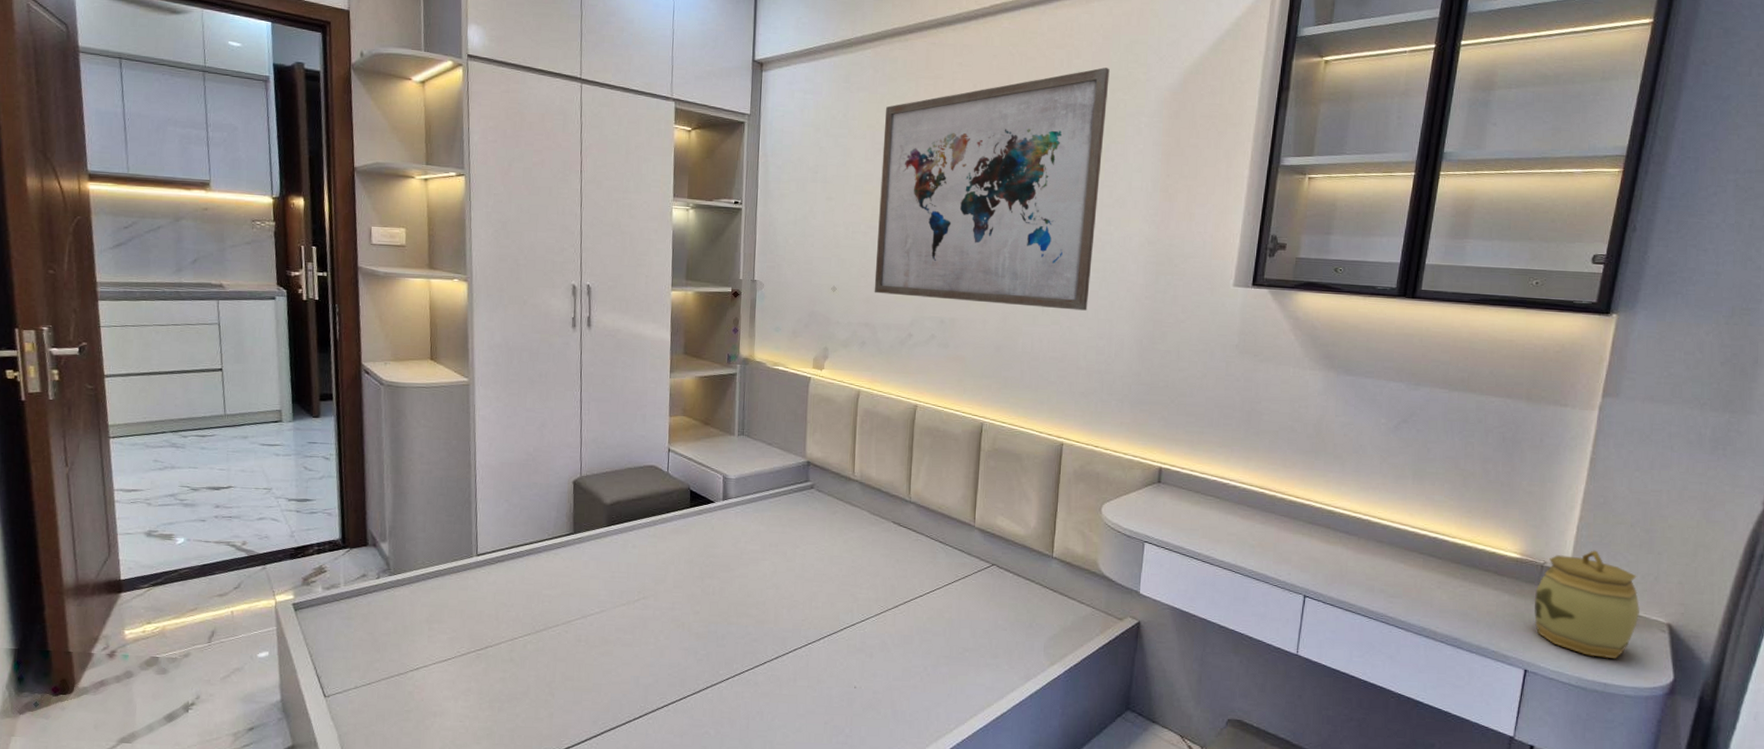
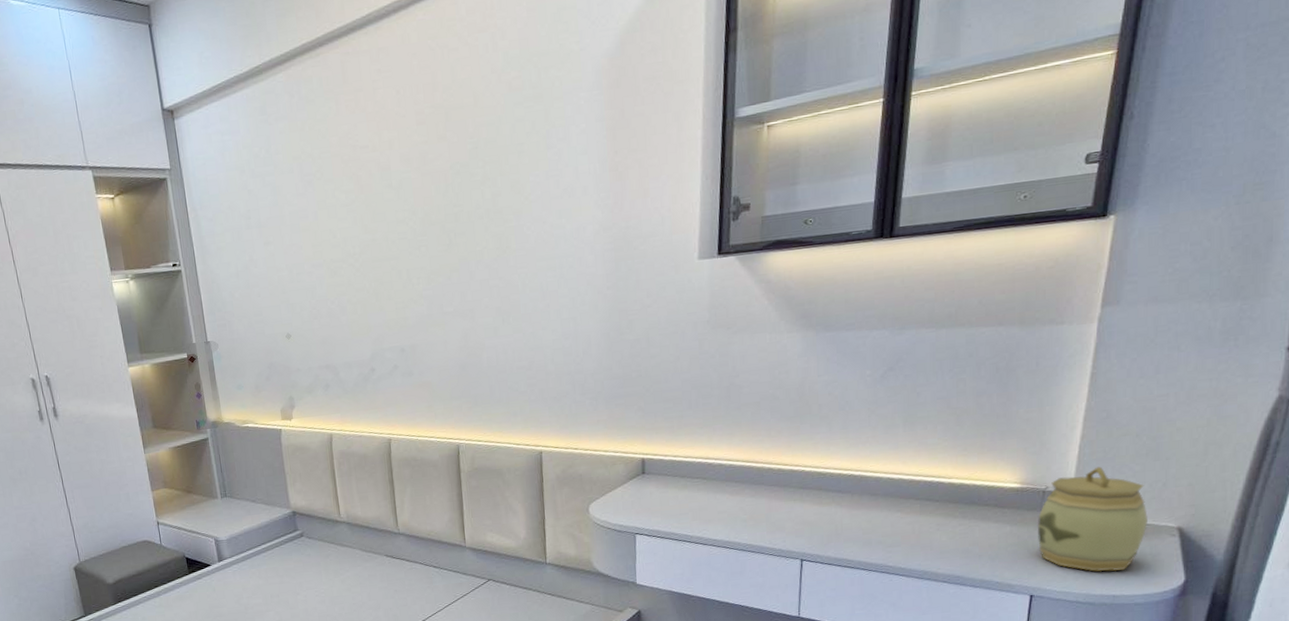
wall art: present [874,67,1110,311] -> none [309,44,549,333]

